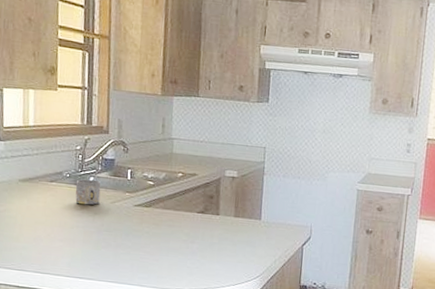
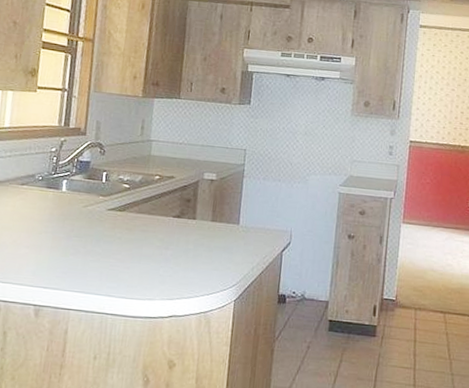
mug: present [75,179,101,205] -> none [46,182,74,210]

